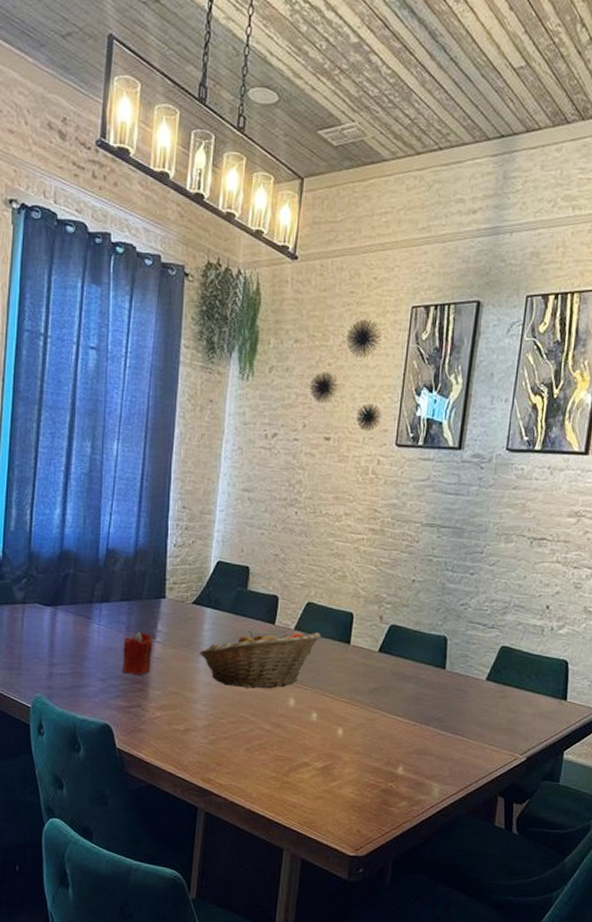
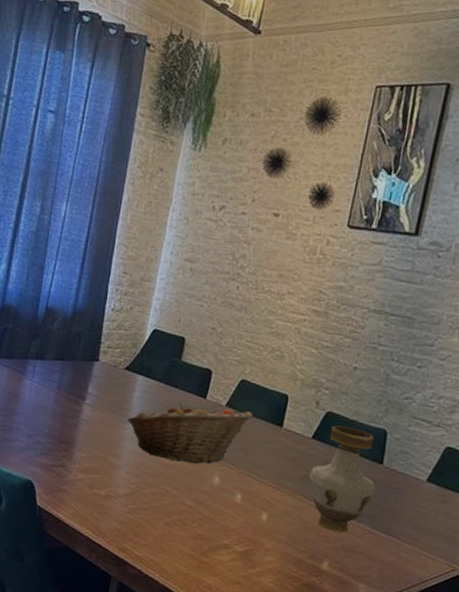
candle: present [122,631,153,675] -> none [50,391,82,435]
vase: none [379,637,441,738] -> present [309,425,376,533]

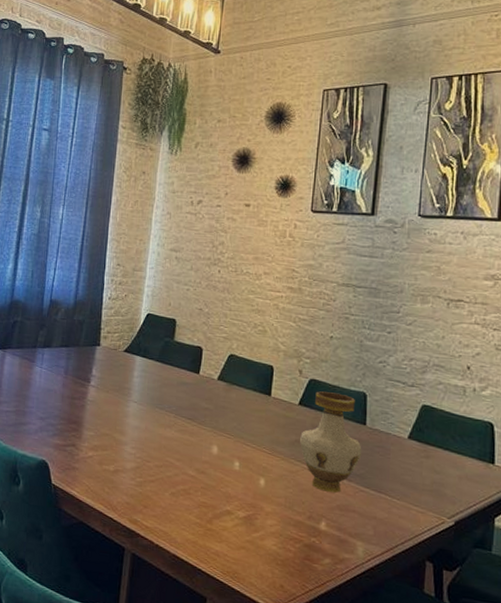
fruit basket: present [126,402,253,464] -> none [129,379,242,436]

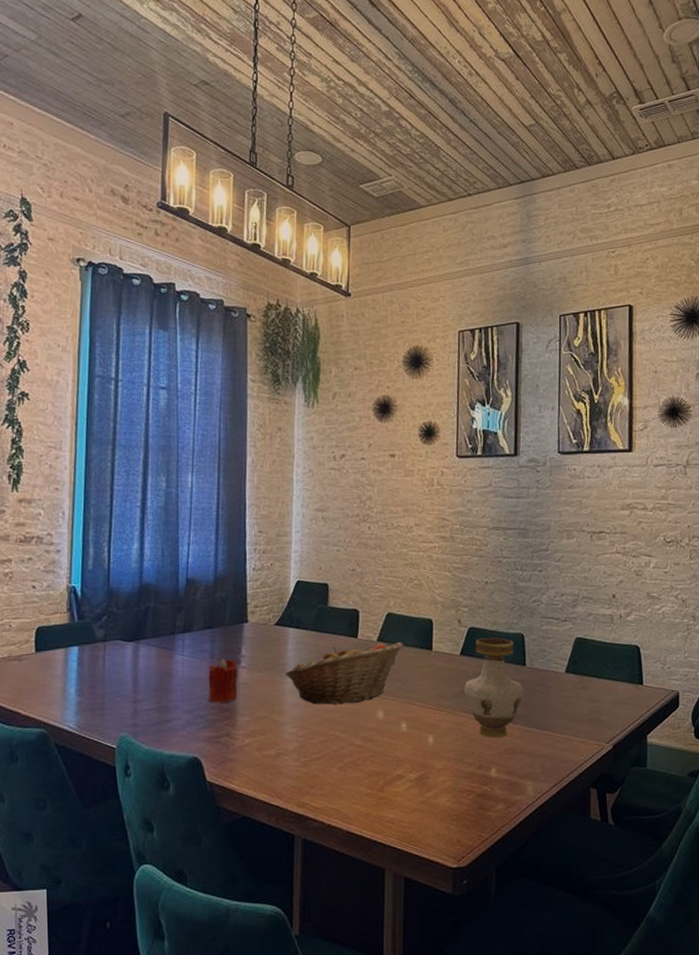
candle: none [60,375,88,416] -> present [208,658,238,703]
fruit basket: none [129,379,242,436] -> present [284,642,403,705]

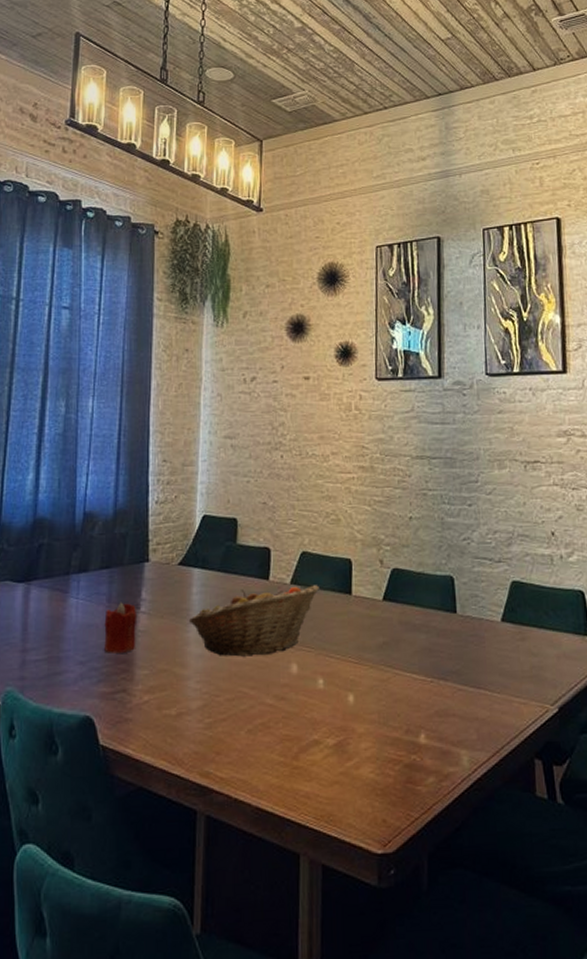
vase: present [464,638,524,738] -> none [388,580,456,697]

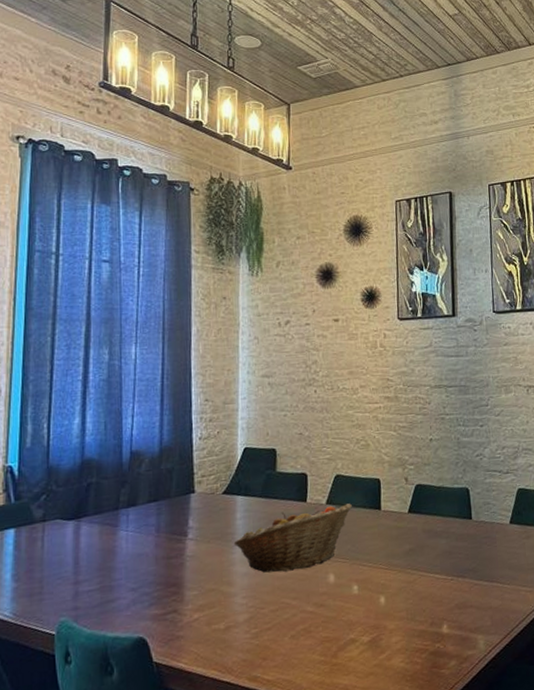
candle: present [104,602,138,653] -> none [154,531,186,579]

